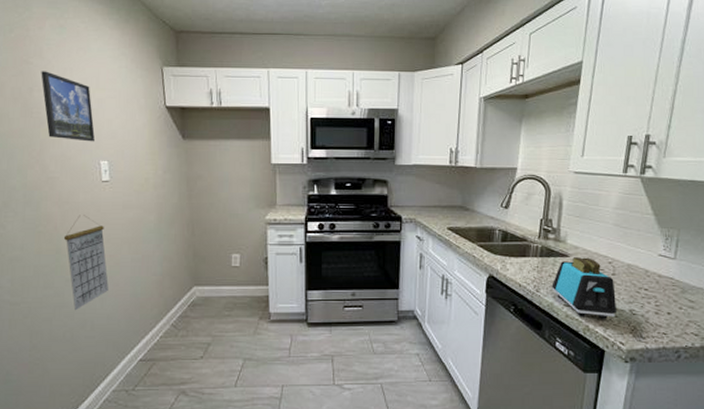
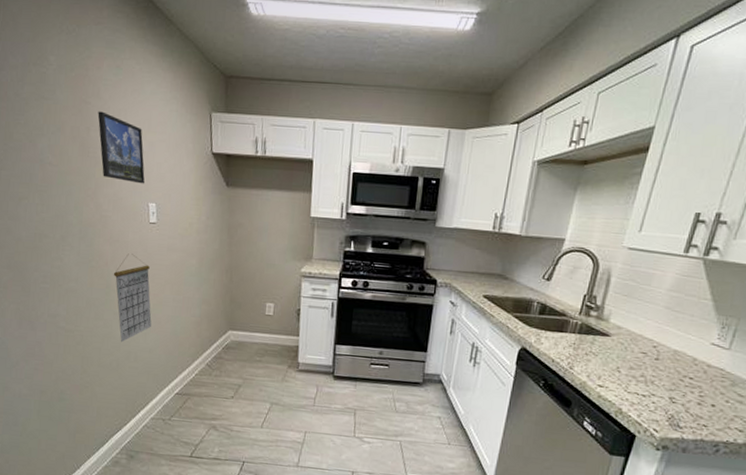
toaster: present [552,257,616,320] -> none [587,337,657,405]

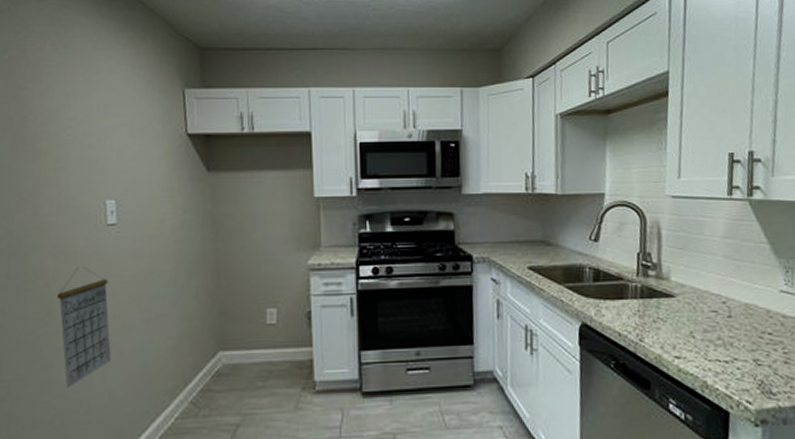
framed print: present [98,111,145,184] -> none [37,97,100,178]

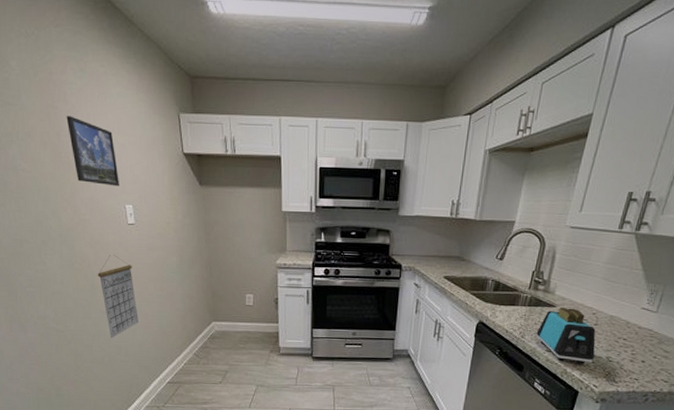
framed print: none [37,97,100,178] -> present [66,116,119,187]
toaster: none [657,297,738,374] -> present [536,308,596,365]

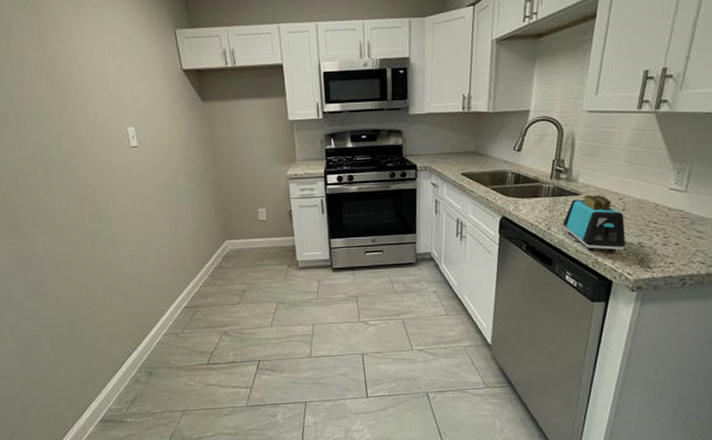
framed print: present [66,116,119,187] -> none [60,41,119,110]
calendar: present [97,254,138,339] -> none [103,179,149,267]

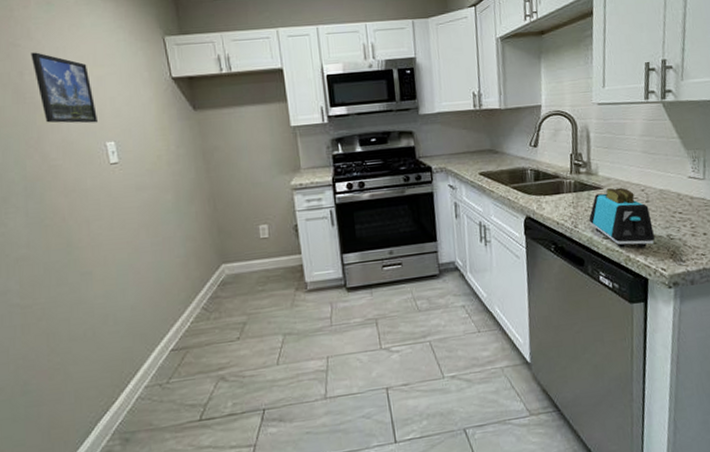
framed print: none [60,41,119,110] -> present [30,52,97,124]

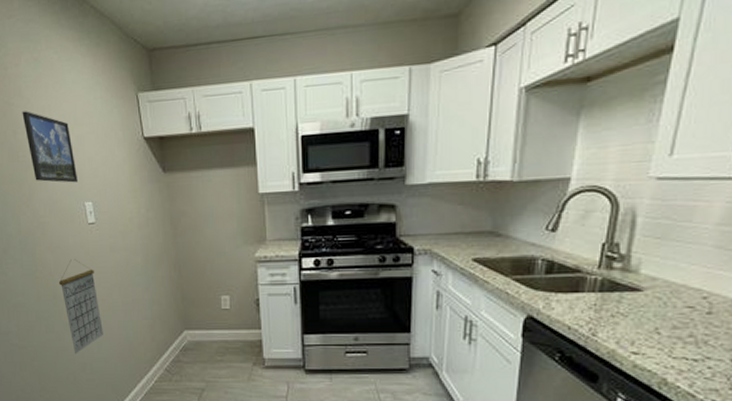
calendar: none [73,201,129,306] -> present [58,259,103,355]
toaster: present [589,187,655,249] -> none [614,291,711,372]

